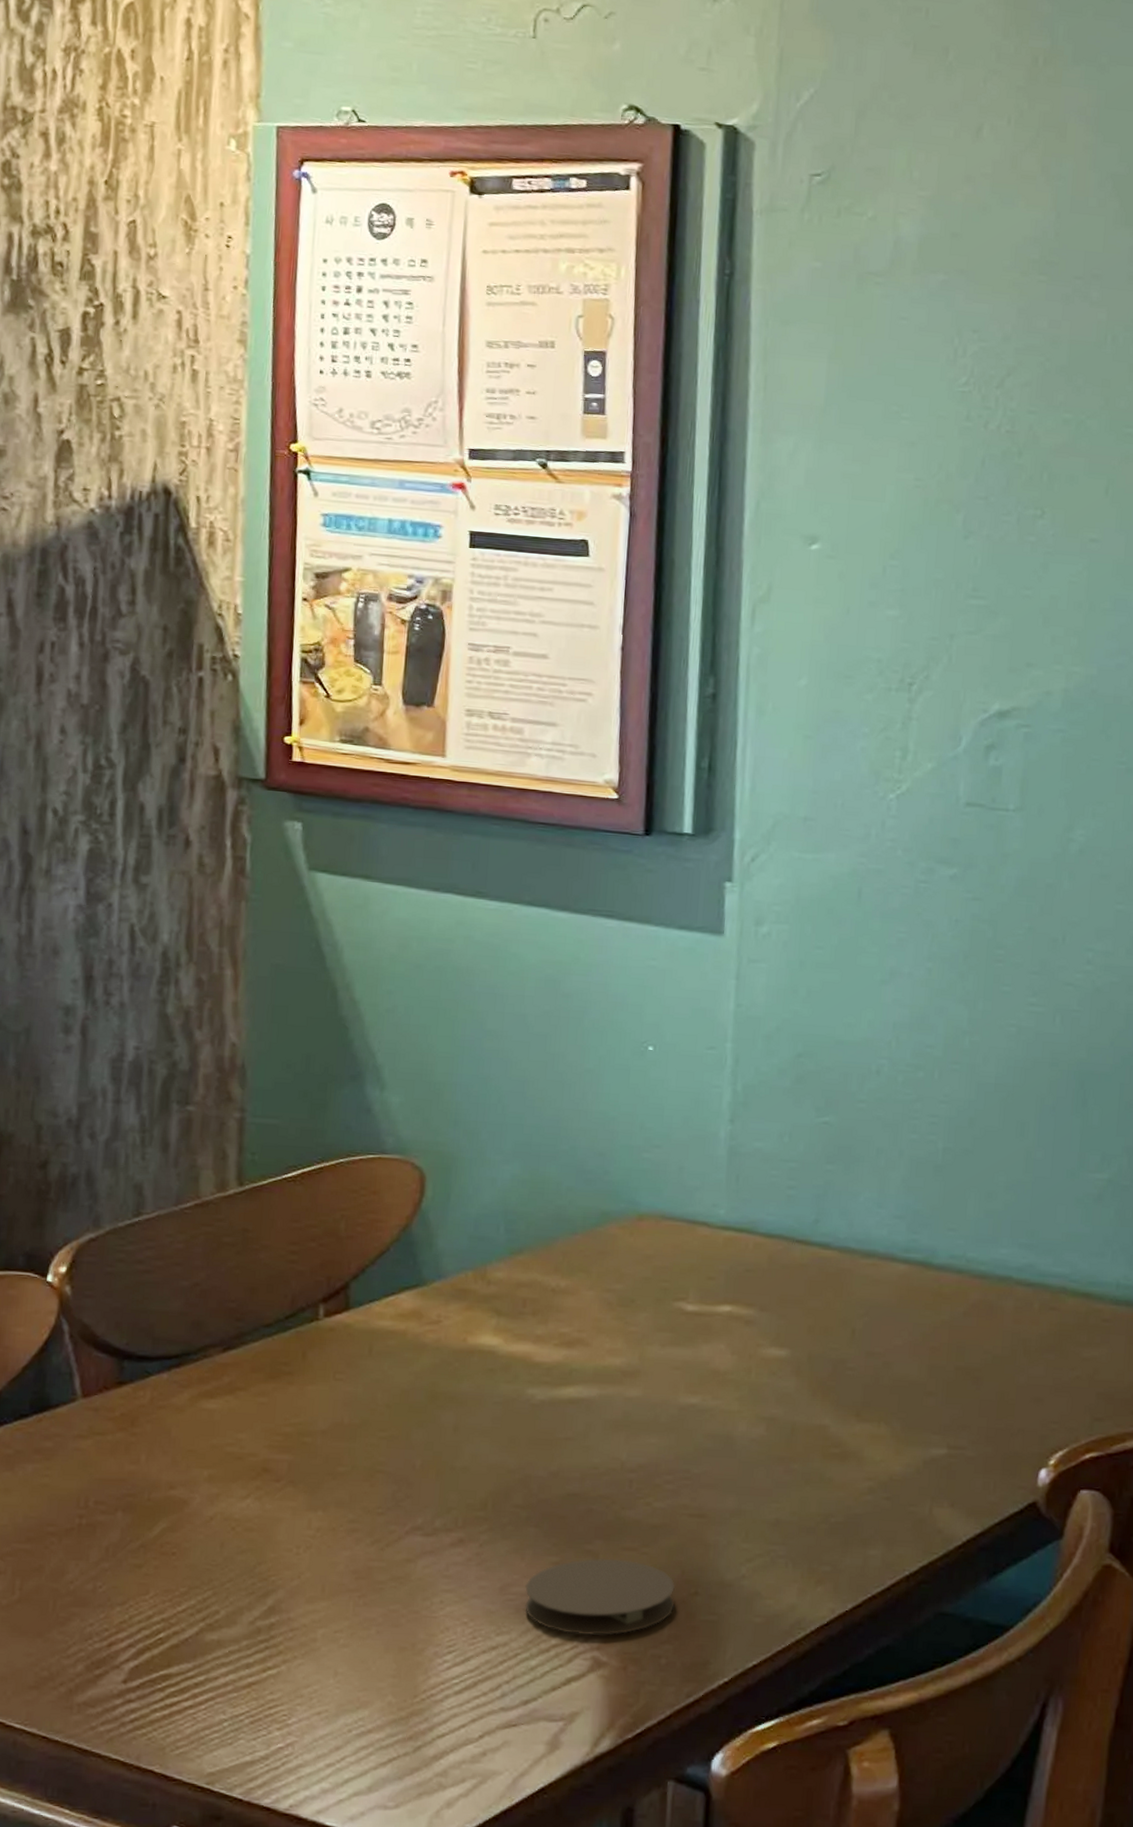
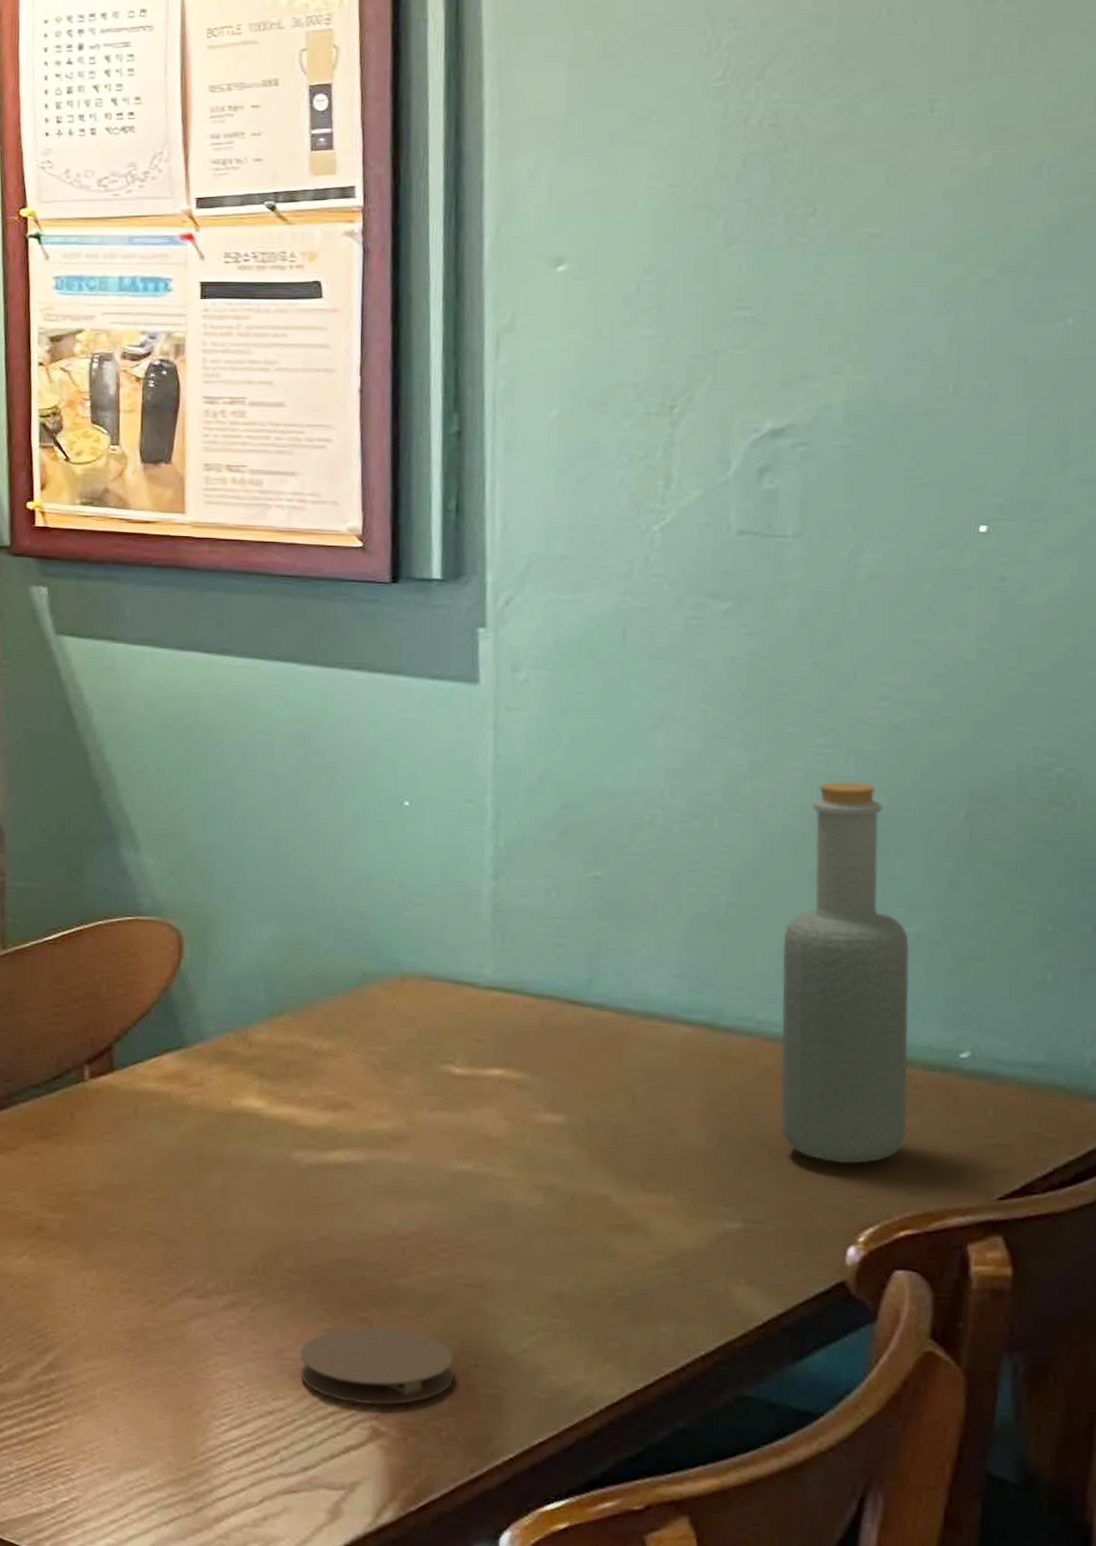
bottle: none [985,1037,1102,1392] -> present [780,781,910,1164]

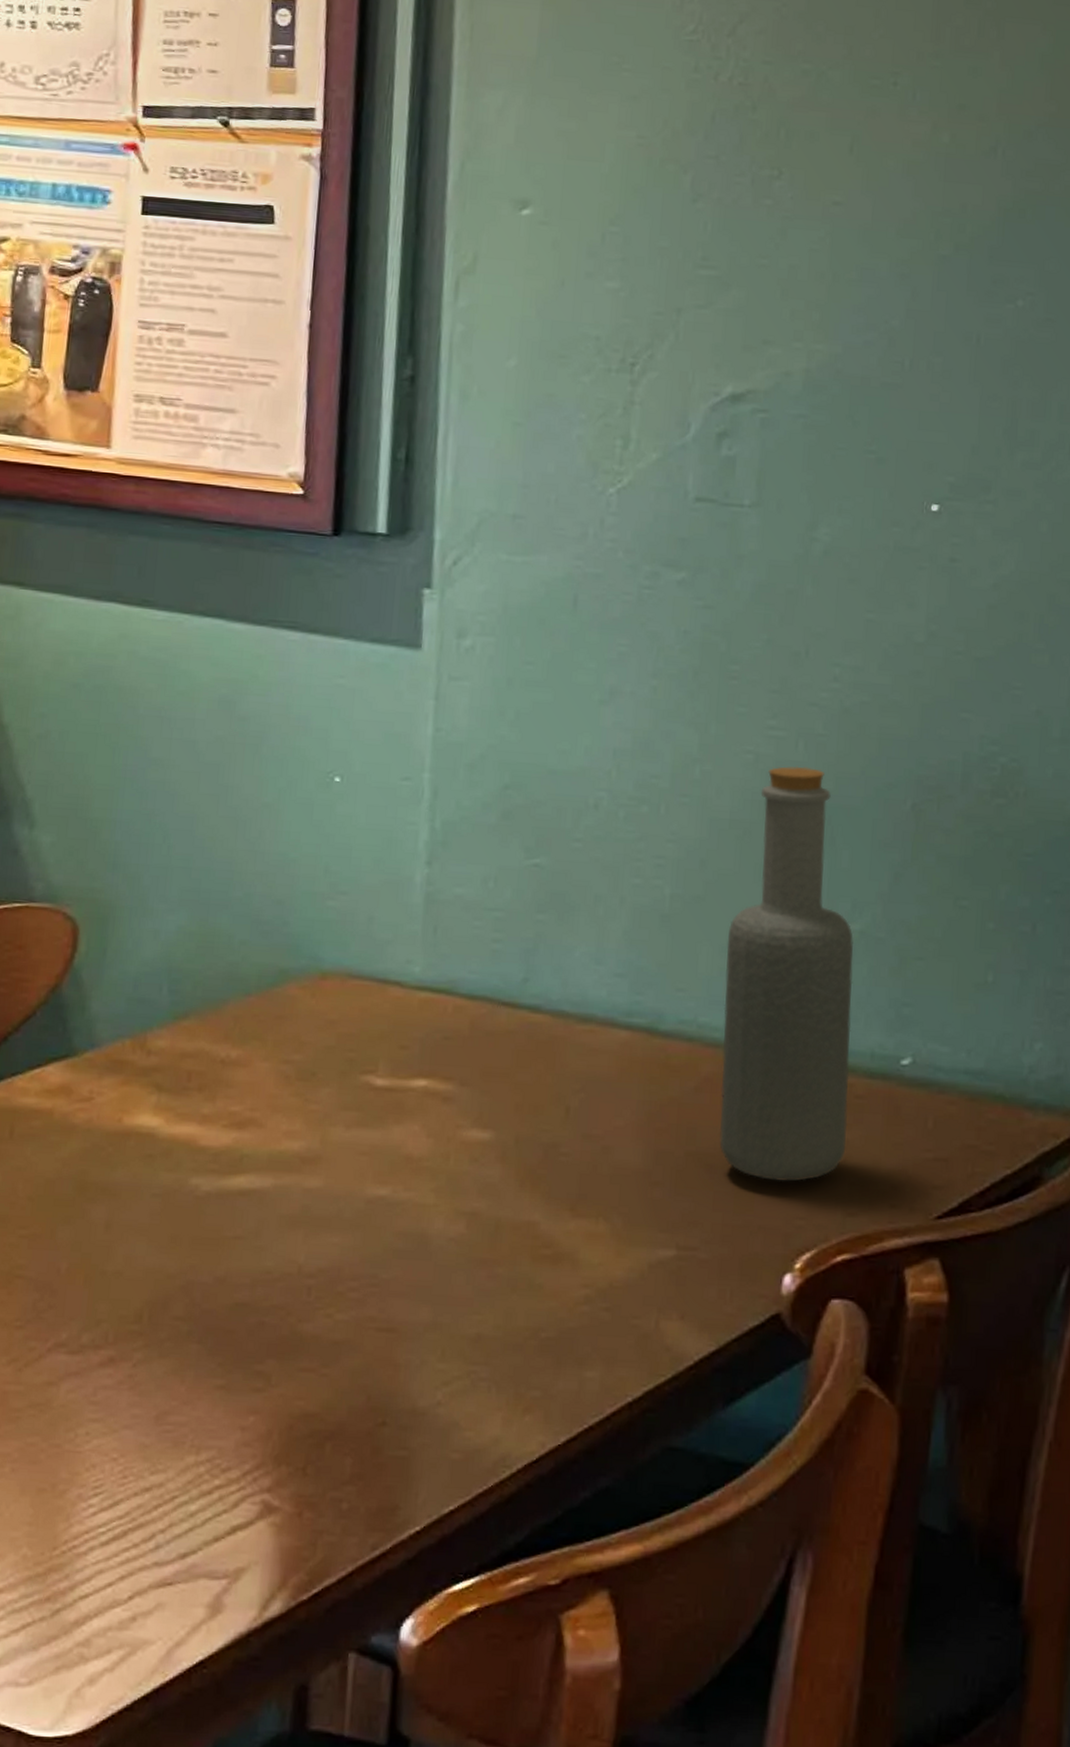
coaster: present [300,1326,454,1405] -> none [184,1381,359,1474]

